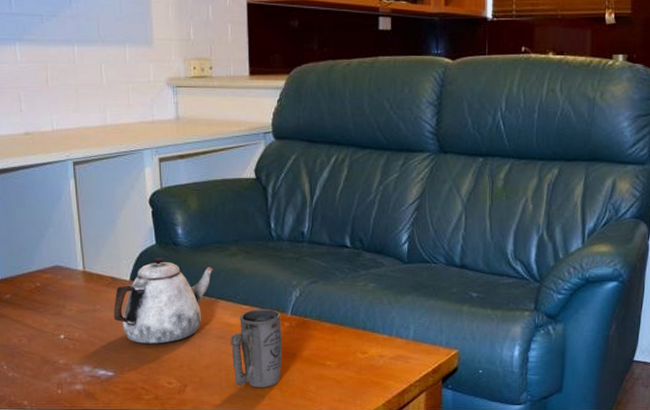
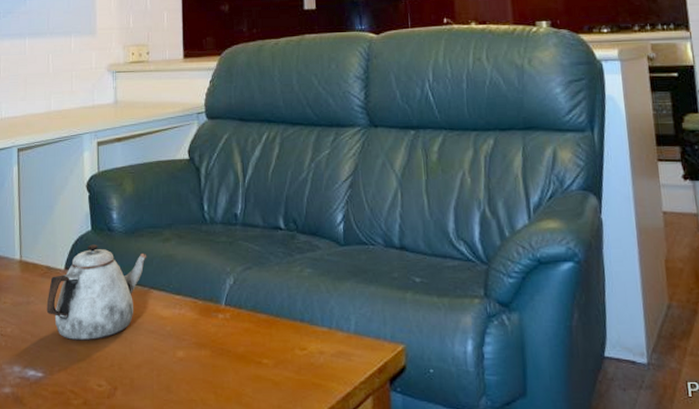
mug: present [231,309,283,387] -> none [163,299,217,390]

